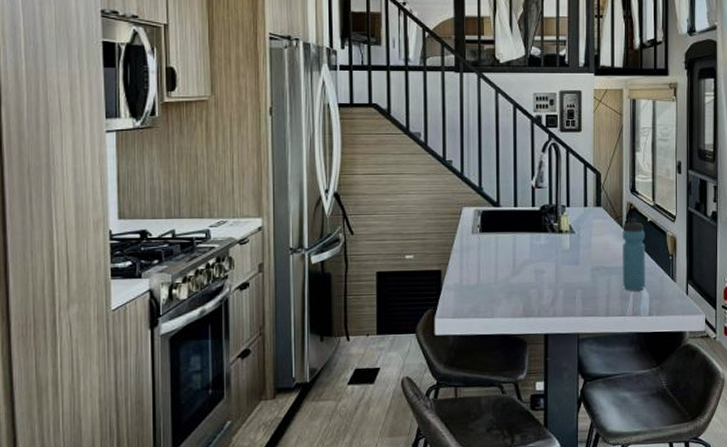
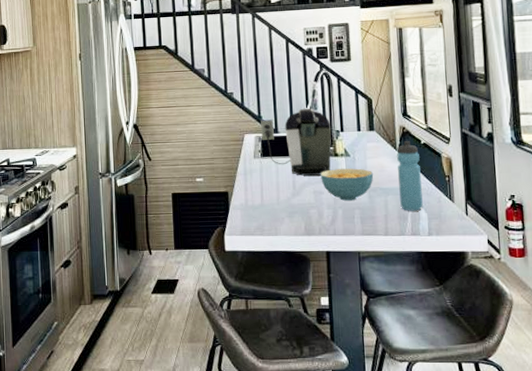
coffee maker: none [481,180,557,254] -> present [261,108,332,176]
cereal bowl: none [543,246,598,280] -> present [321,168,374,201]

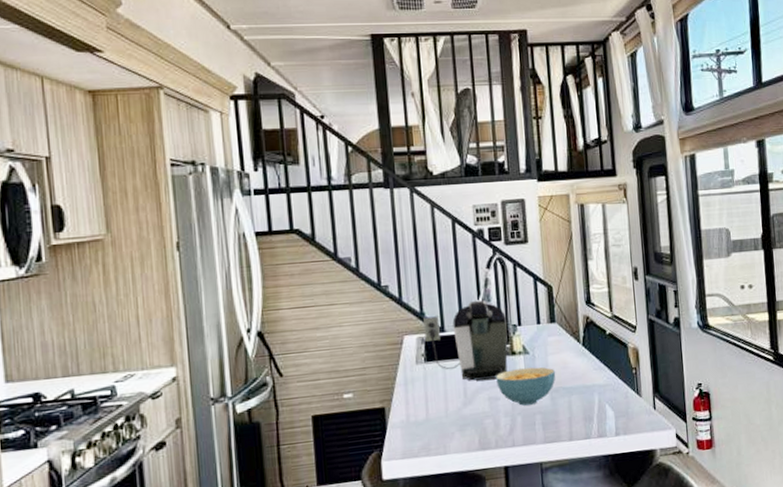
water bottle: present [397,141,423,211] -> none [580,332,609,411]

